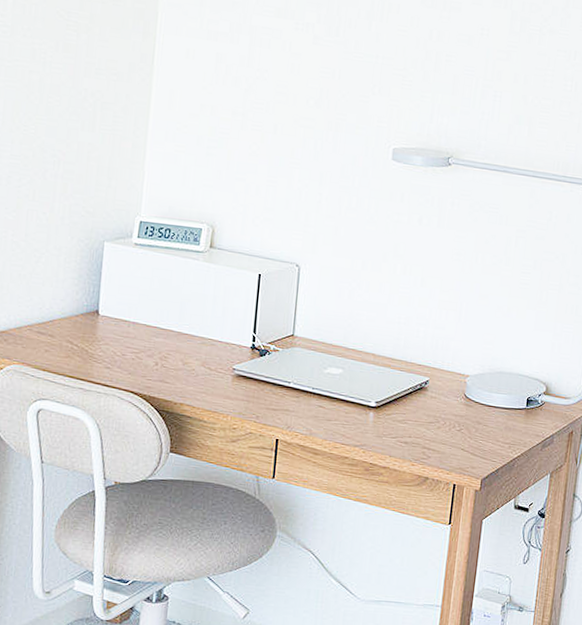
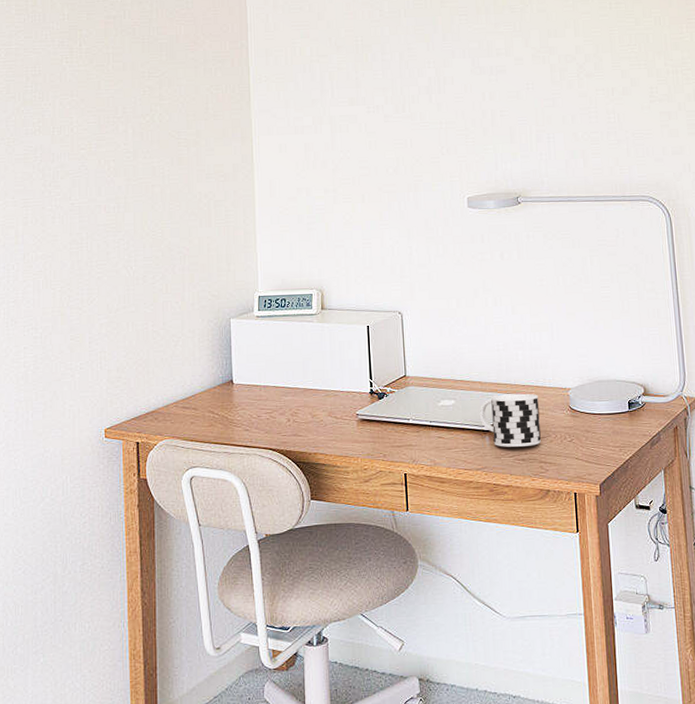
cup: none [366,371,433,430] -> present [479,393,541,447]

